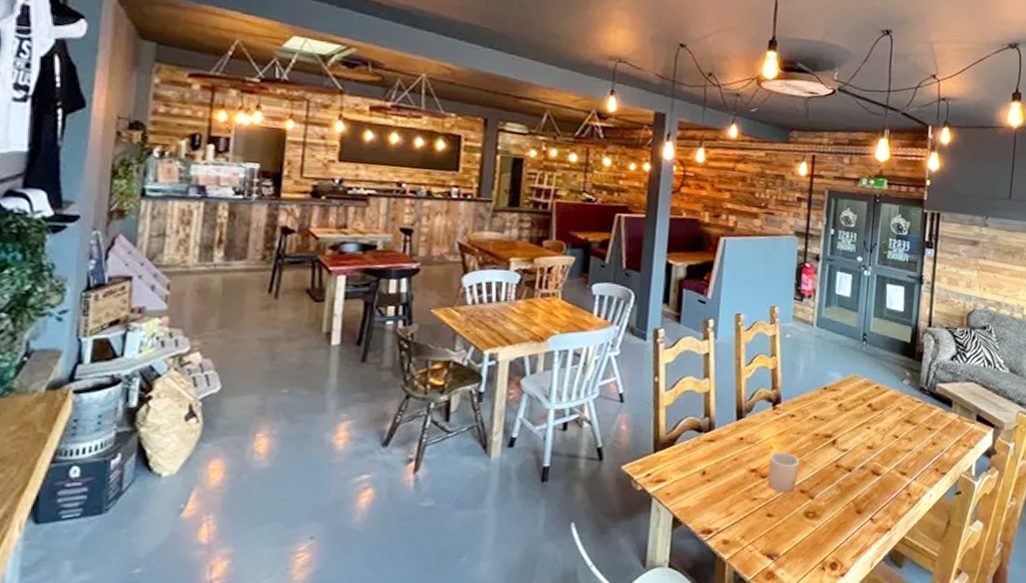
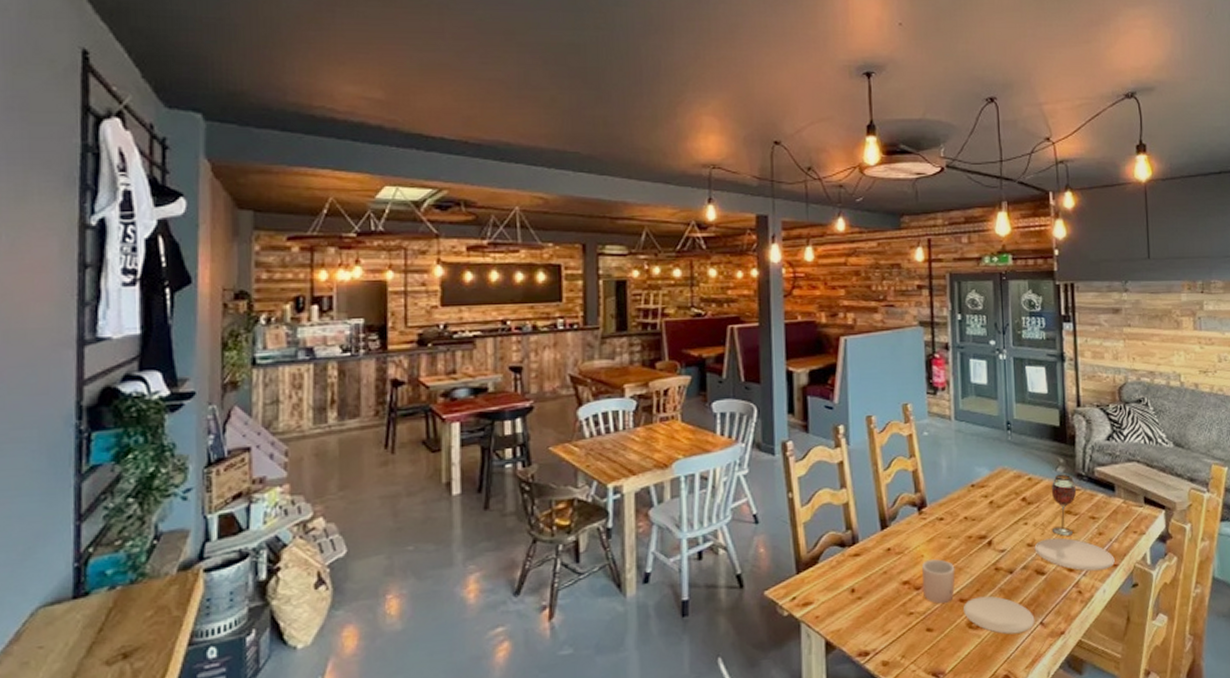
plate: none [803,490,866,526] -> present [964,596,1035,635]
plate: none [873,443,944,477] -> present [1034,537,1115,572]
wineglass: none [892,386,918,442] -> present [1051,473,1077,536]

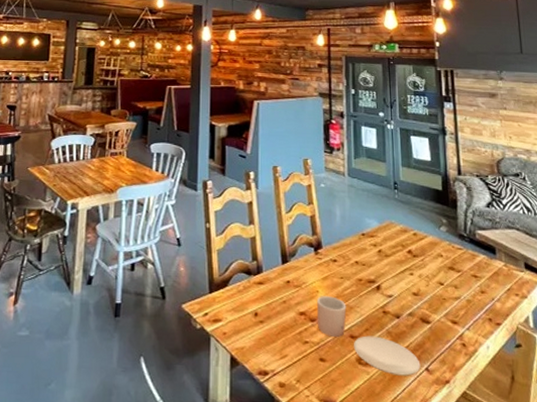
plate: present [1034,537,1115,572] -> none [419,290,498,328]
wineglass: present [1051,473,1077,536] -> none [434,233,459,290]

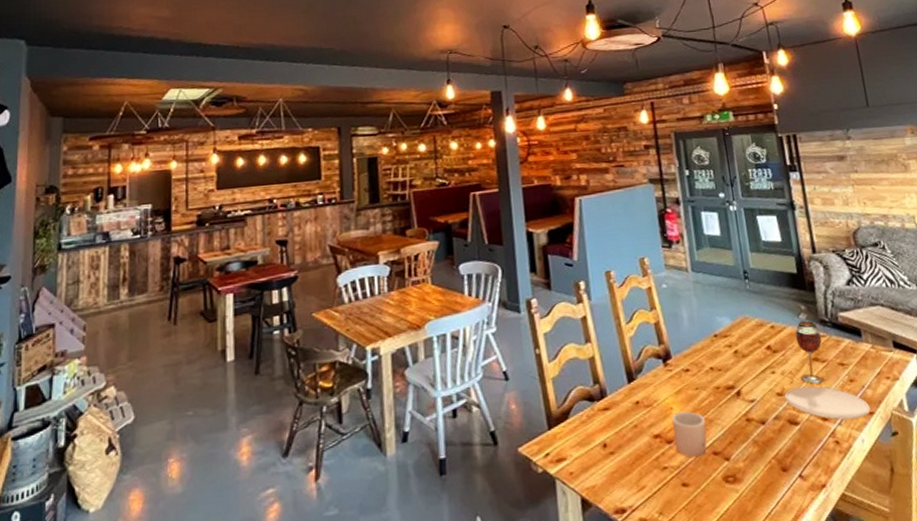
plate: present [354,335,421,376] -> none [718,448,794,489]
plate: none [419,290,498,328] -> present [784,386,871,421]
wineglass: none [434,233,459,290] -> present [795,320,824,384]

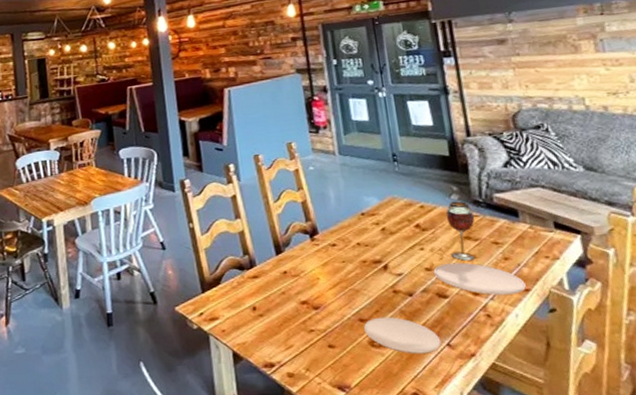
mug: present [672,411,707,457] -> none [319,282,354,322]
plate: none [718,448,794,489] -> present [364,316,442,354]

